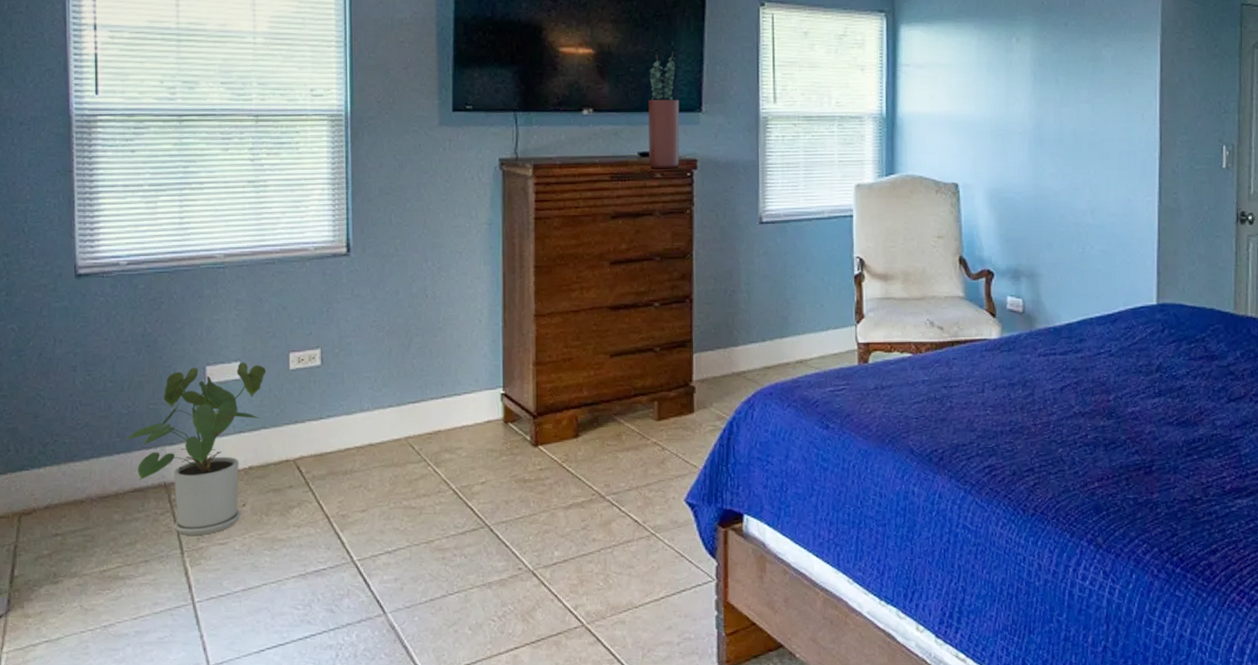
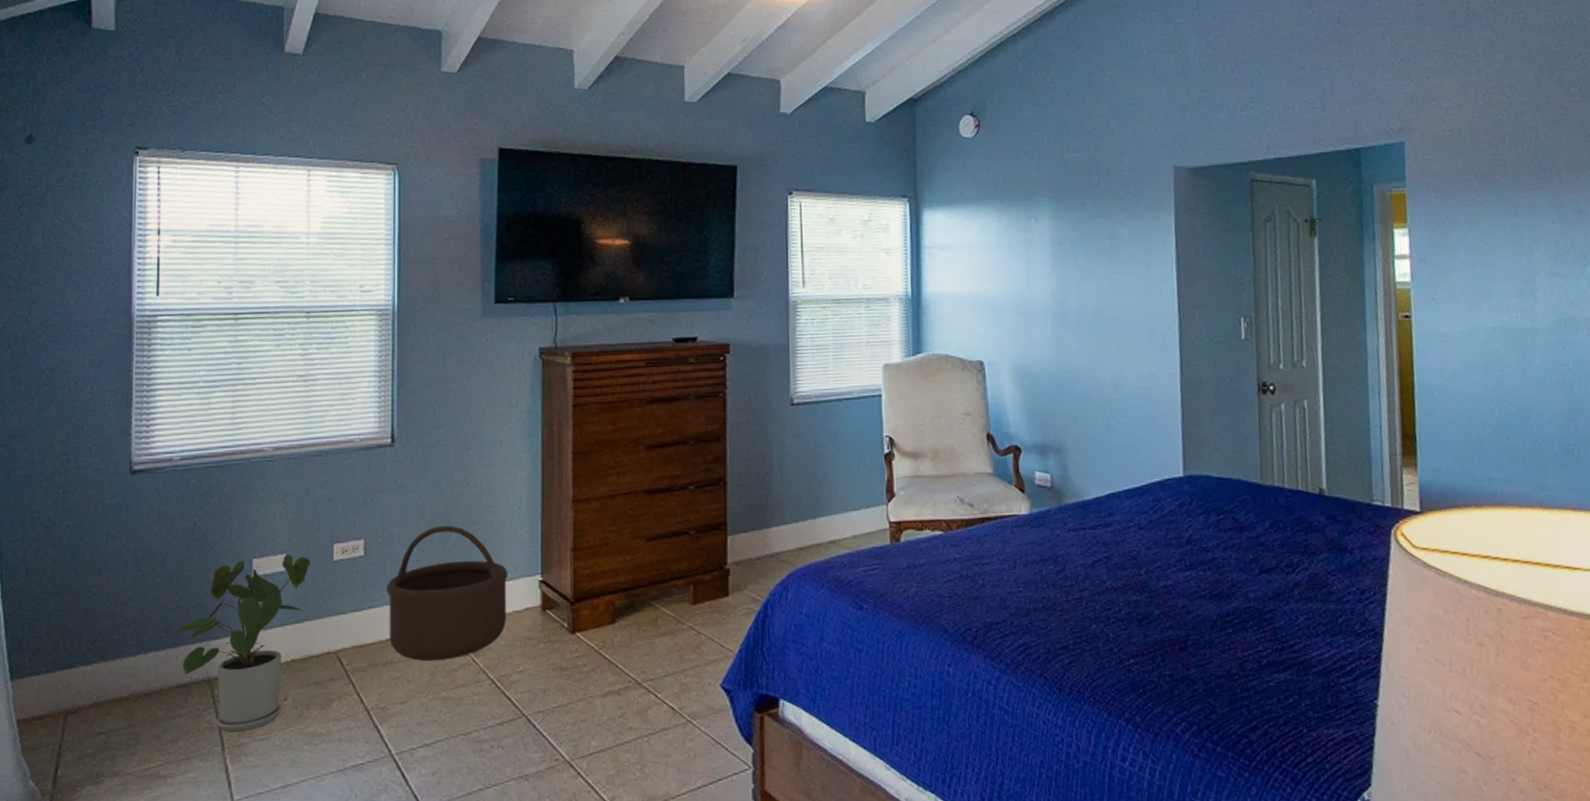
basket: none [345,337,469,471] -> present [387,525,508,661]
vase: present [648,51,680,169] -> none [682,240,713,354]

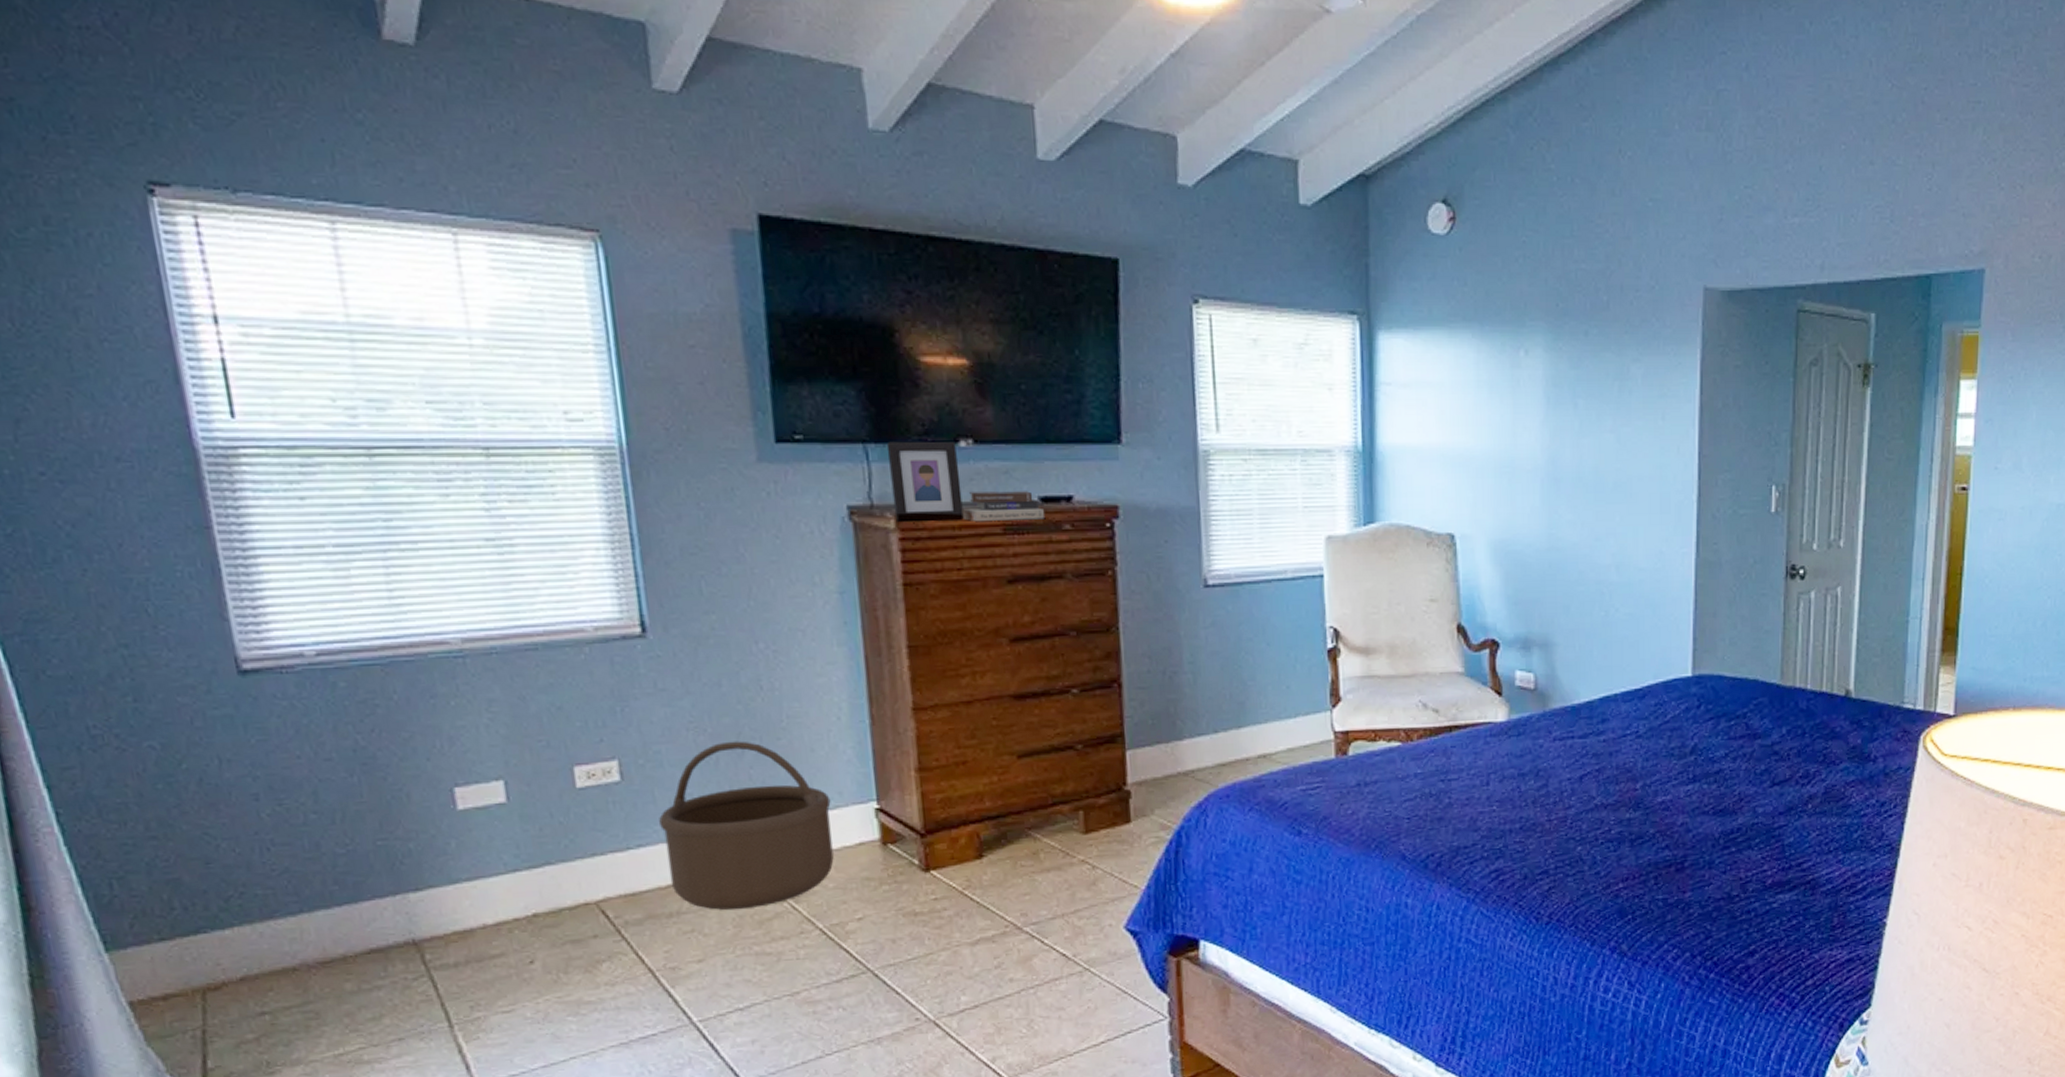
house plant: present [171,554,311,732] -> none [345,780,544,1004]
picture frame: none [569,299,619,359] -> present [886,441,964,523]
books: none [618,334,676,358] -> present [961,490,1044,523]

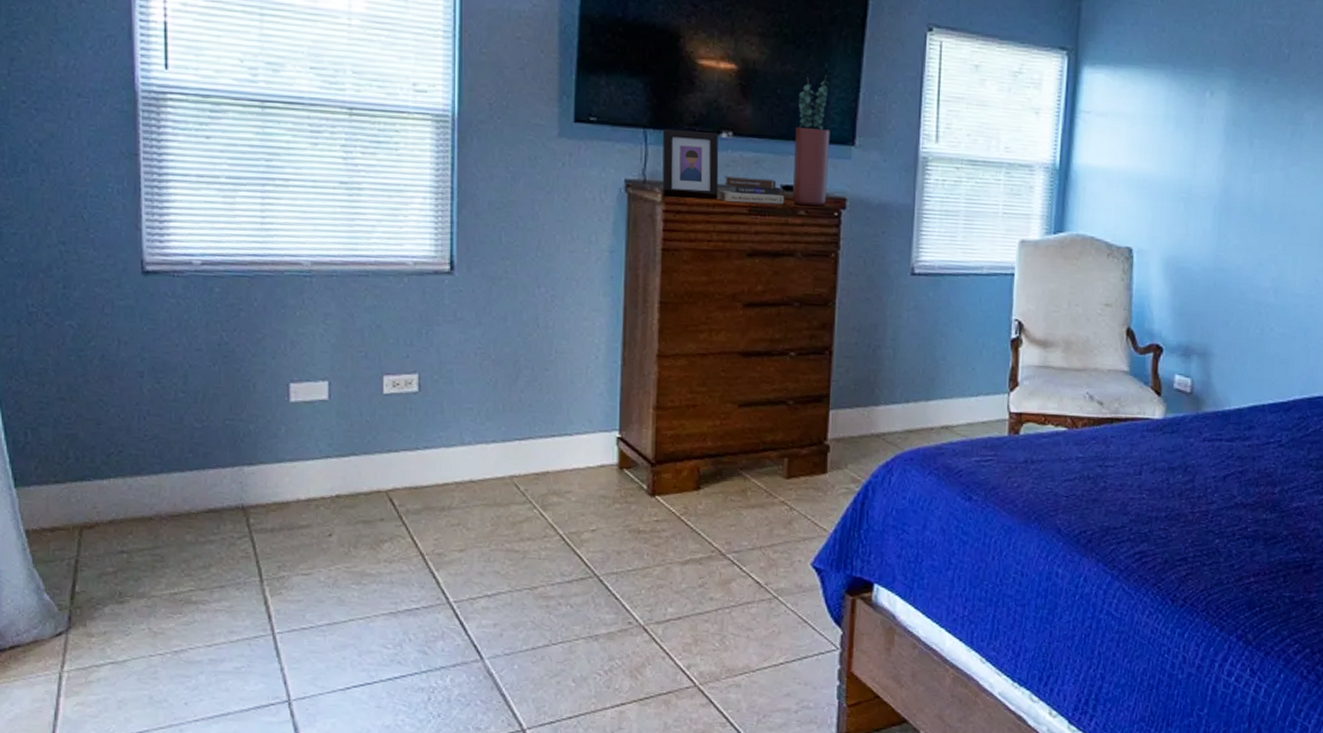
basket: present [659,741,834,910] -> none [444,367,582,511]
vase: none [1047,363,1095,519] -> present [792,75,830,207]

